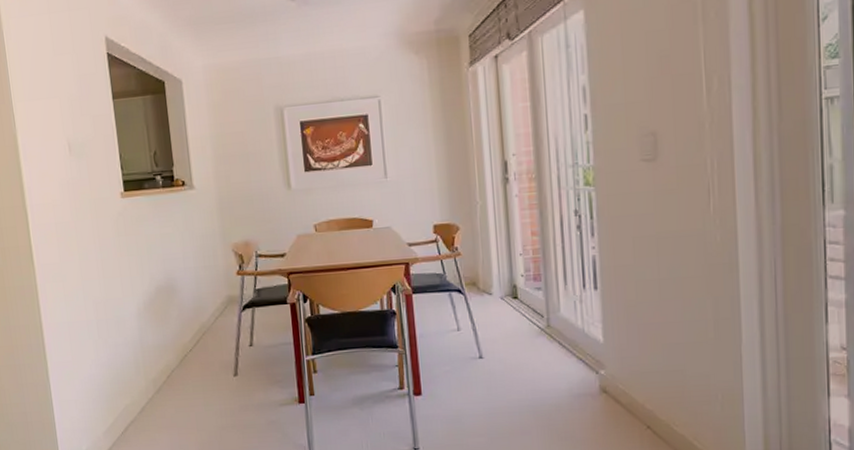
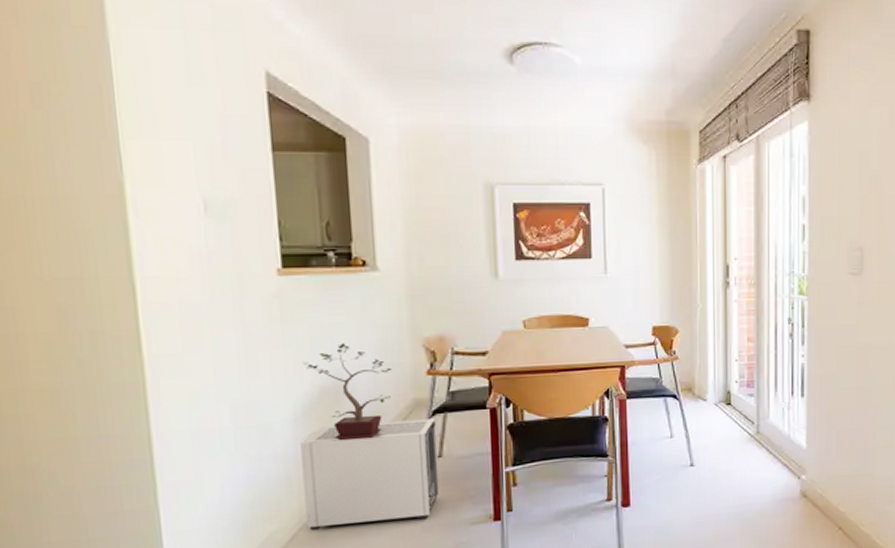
potted plant: none [142,250,209,331] -> present [303,343,392,441]
air purifier: none [144,312,253,404] -> present [300,418,440,530]

